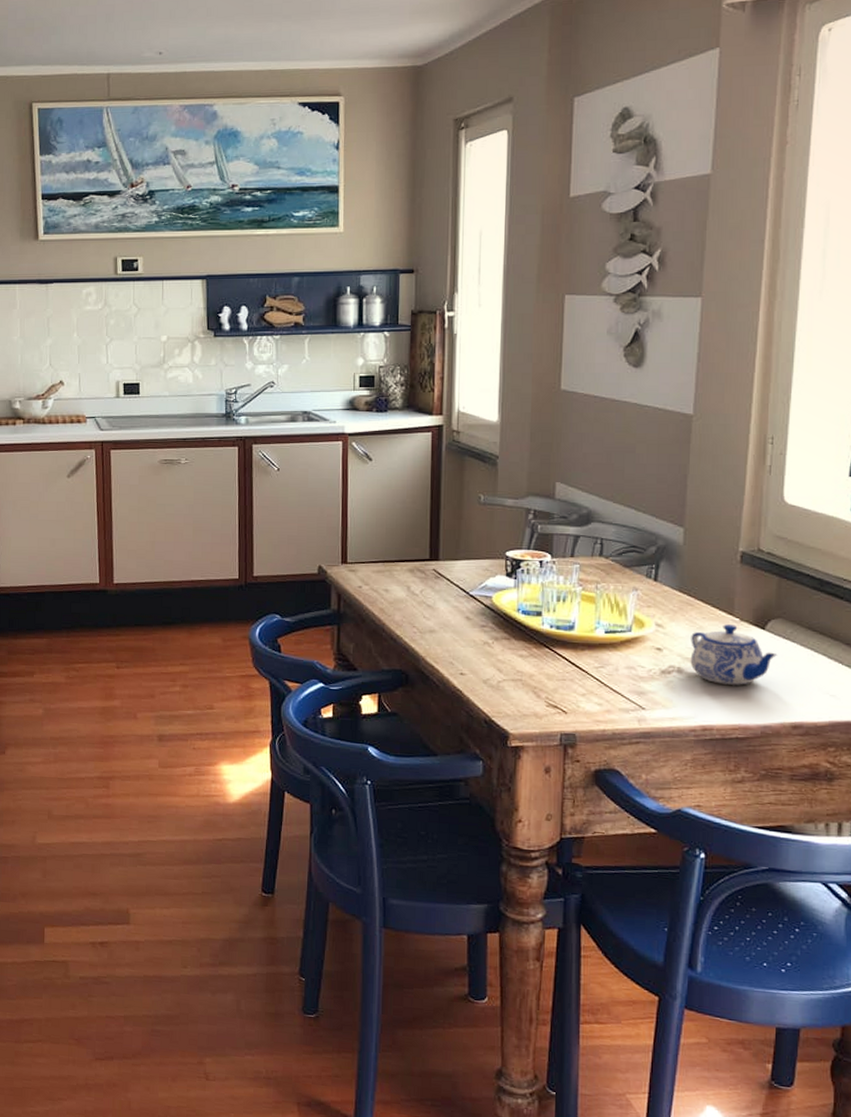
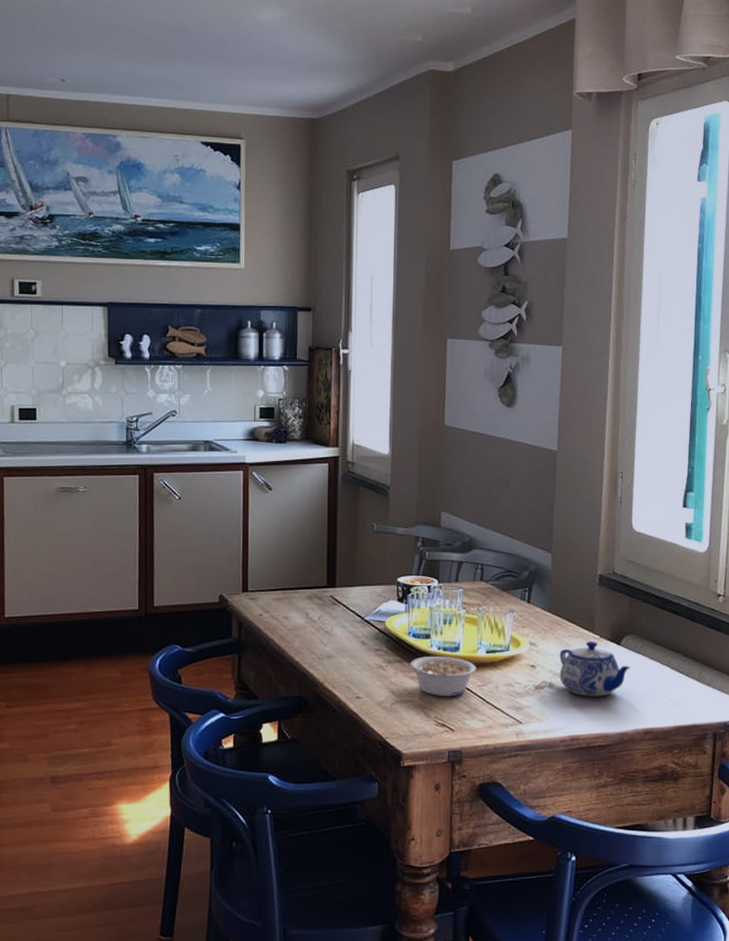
legume: none [519,634,593,677] -> present [410,655,476,696]

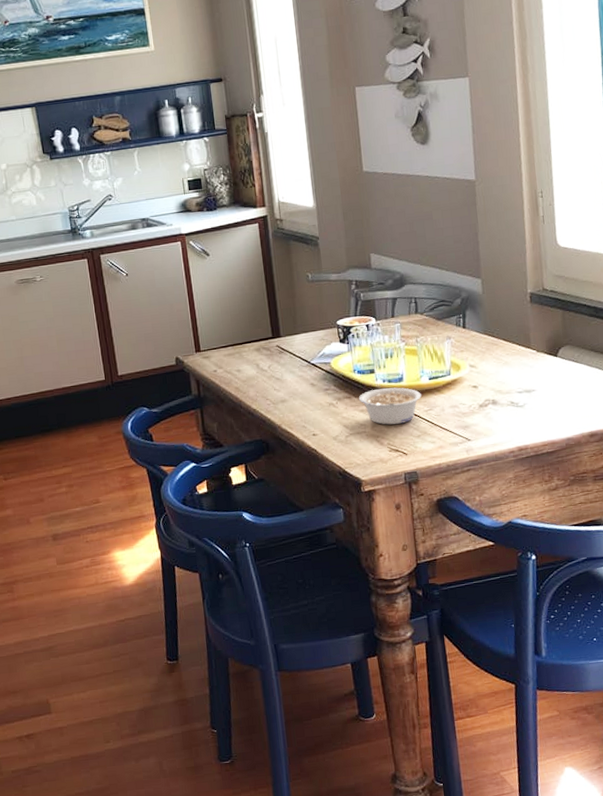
teapot: present [559,641,631,697] -> none [499,356,570,409]

